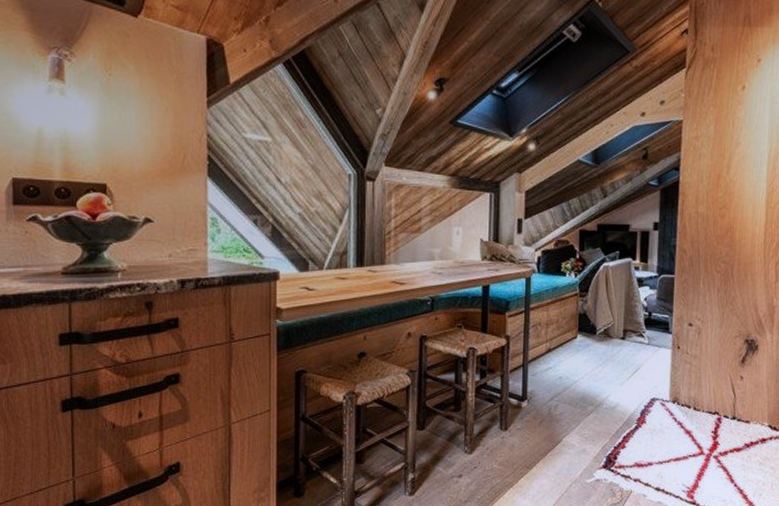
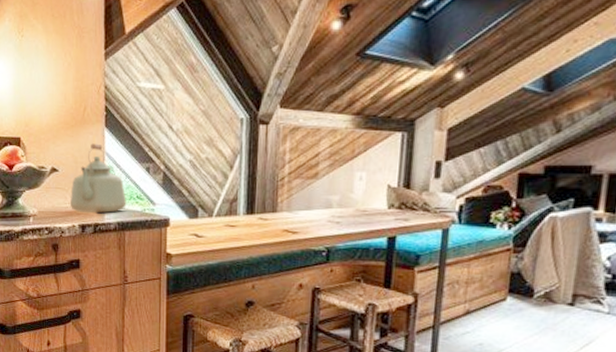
kettle: none [166,193,232,268] -> present [69,143,127,214]

